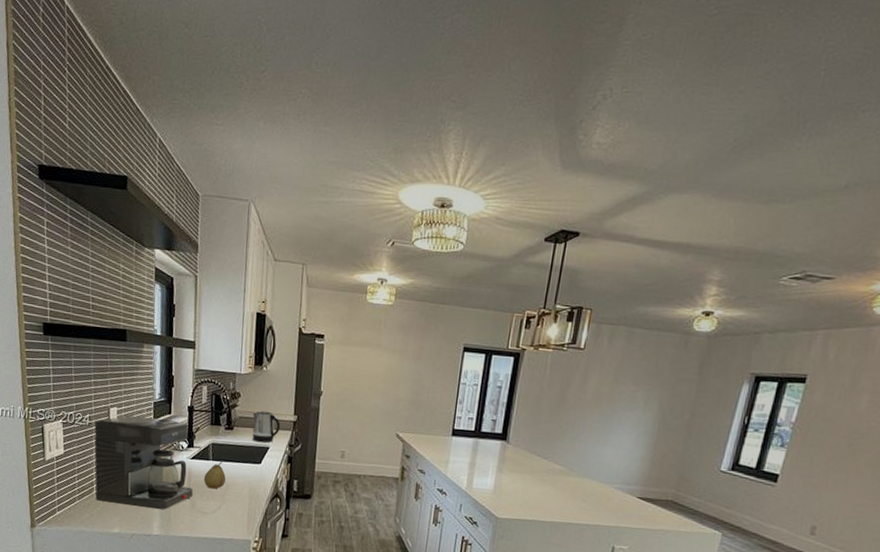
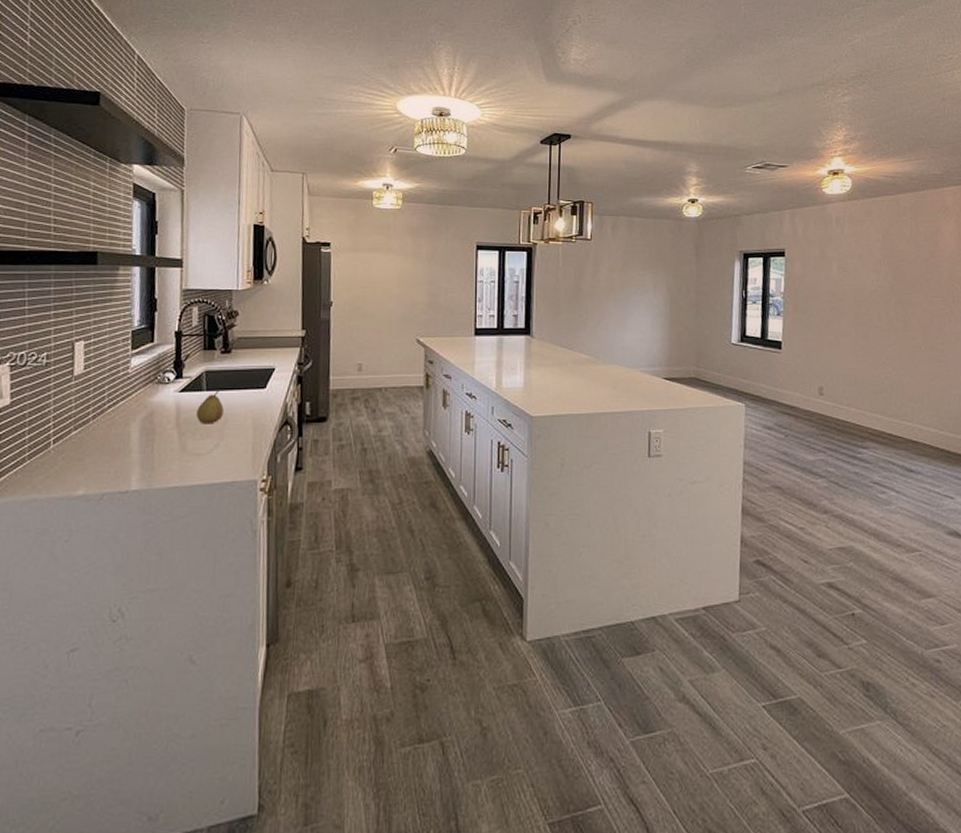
coffee maker: present [94,416,193,510] -> none [52,350,183,459]
kettle: present [252,410,281,443] -> none [254,328,287,364]

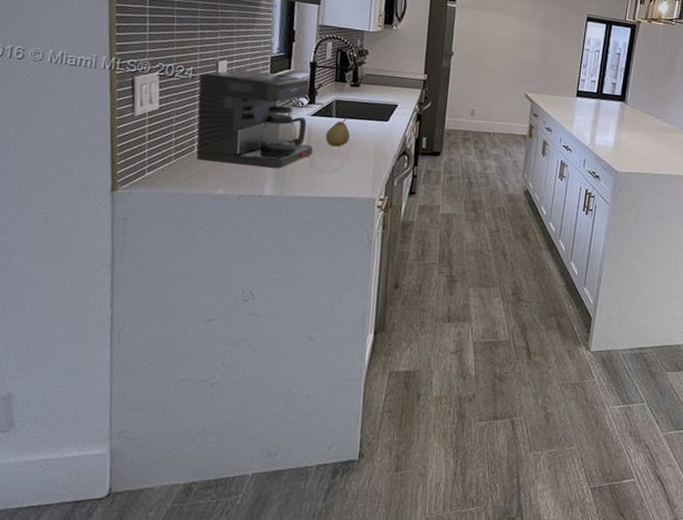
coffee maker: none [52,350,183,459] -> present [196,70,313,169]

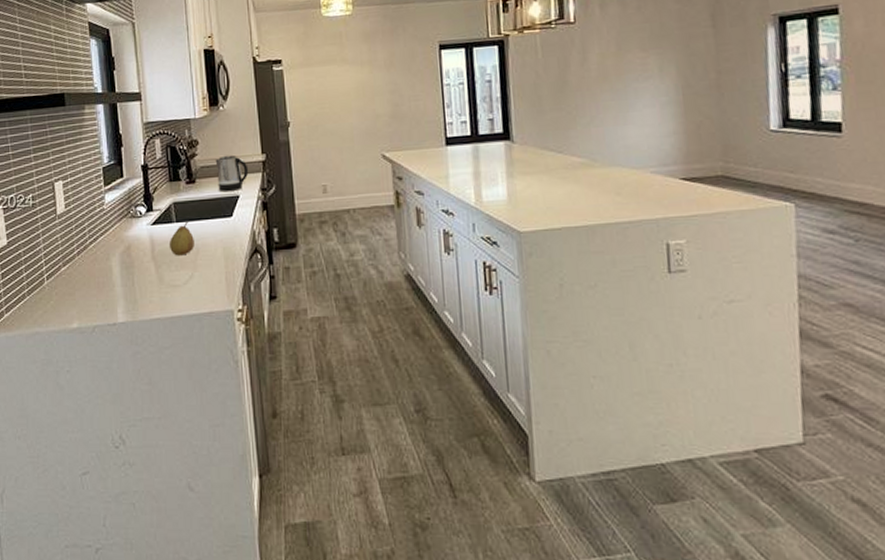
coffee maker: present [196,70,313,169] -> none [39,184,159,294]
kettle: none [379,68,411,101] -> present [215,154,249,192]

